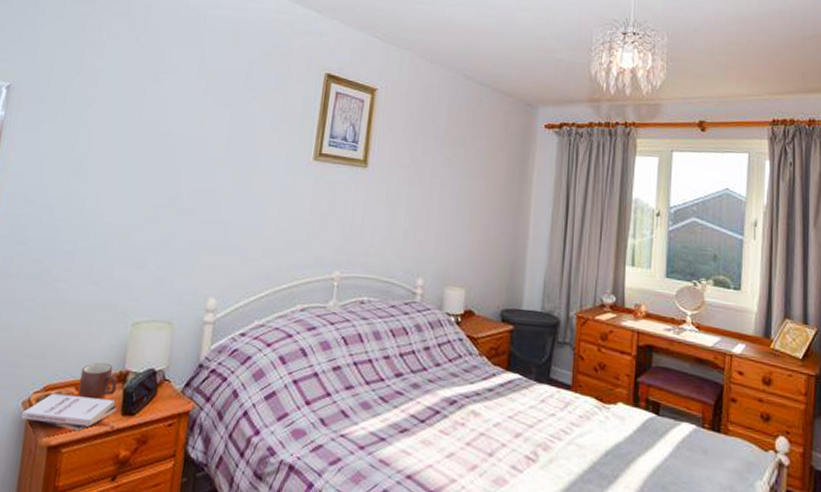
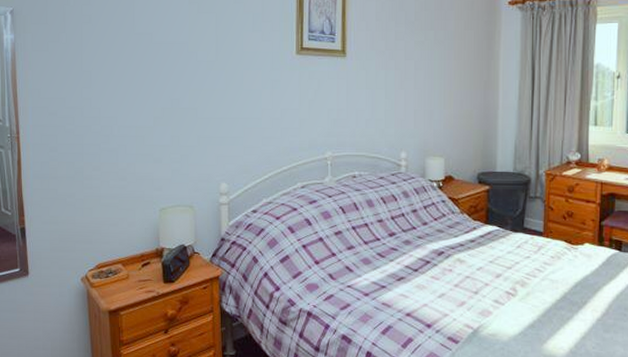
books: present [20,393,117,432] -> none [82,270,159,298]
mug: present [77,362,118,400] -> none [124,243,156,272]

